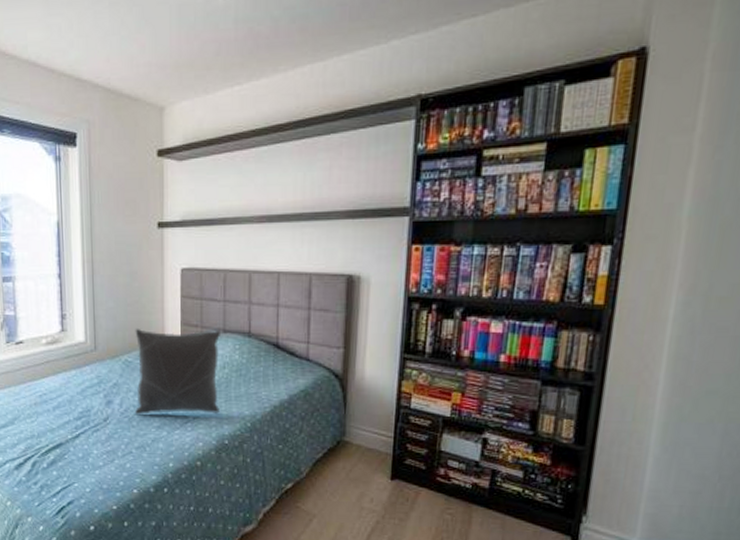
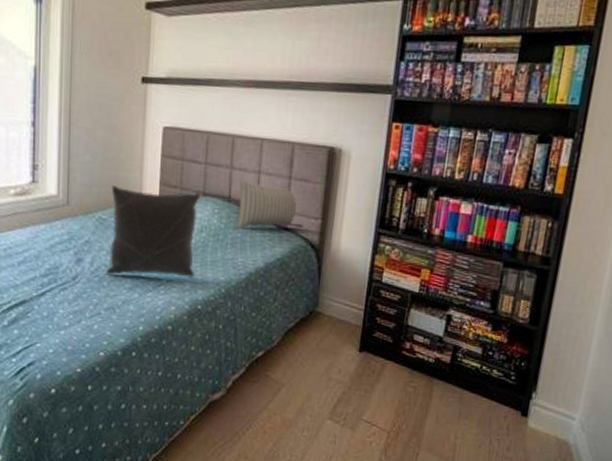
pillow: none [258,315,326,363] -> present [237,180,304,229]

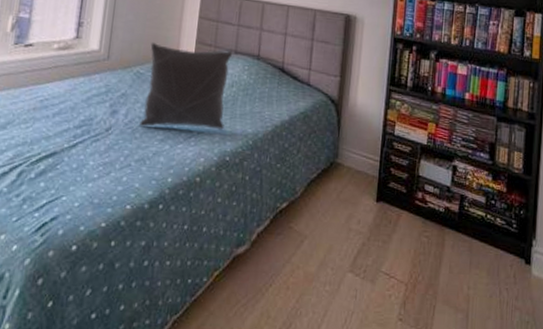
pillow: present [237,180,304,229] -> none [264,41,325,85]

